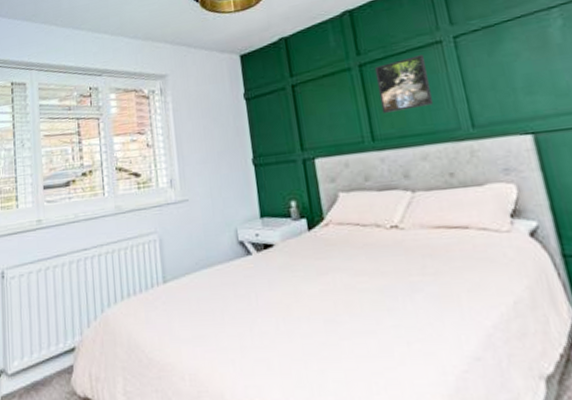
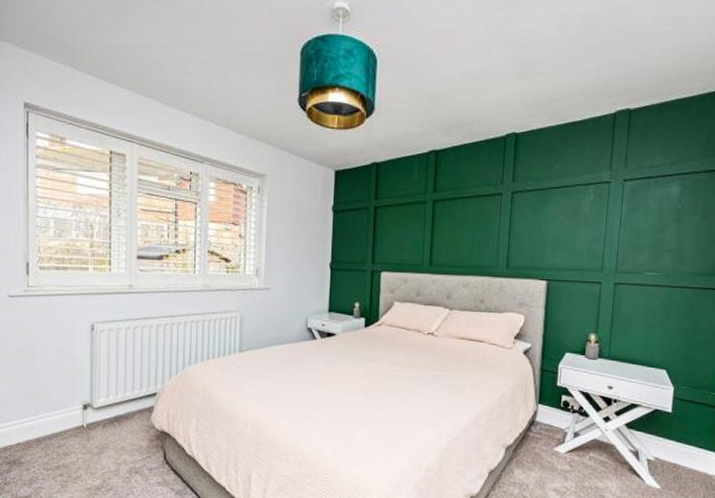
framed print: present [374,55,433,113] -> none [442,202,485,245]

